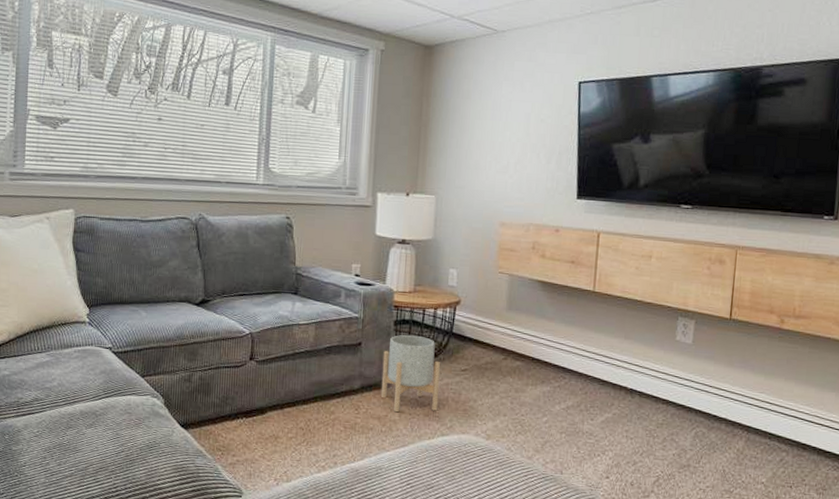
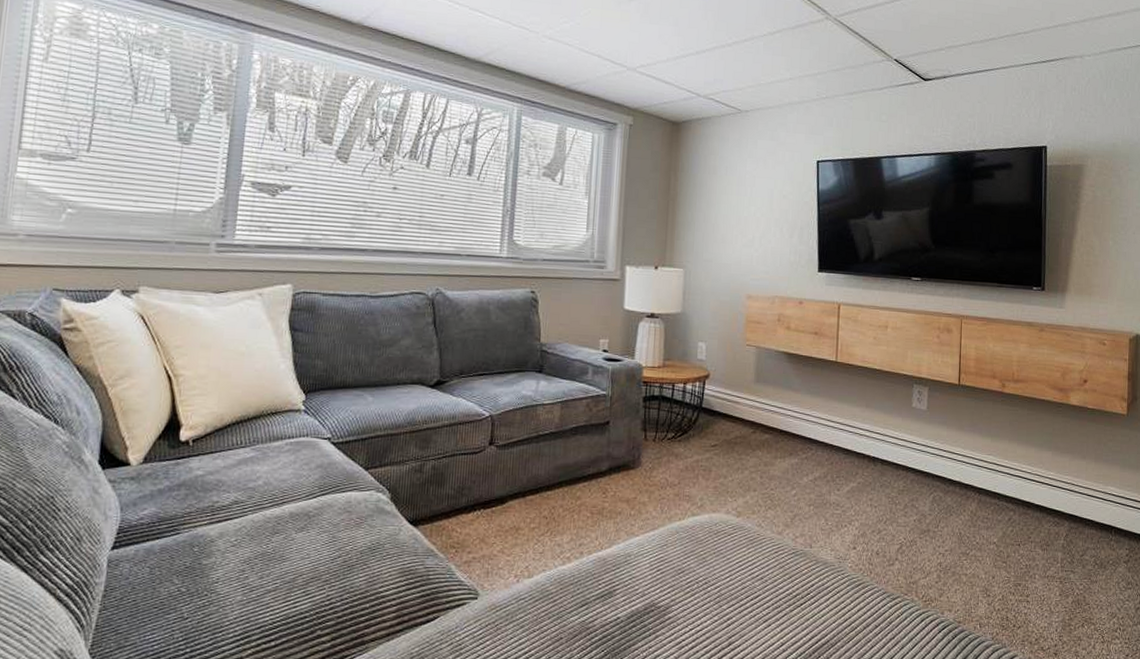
planter: present [380,335,441,413] -> none [629,412,691,494]

